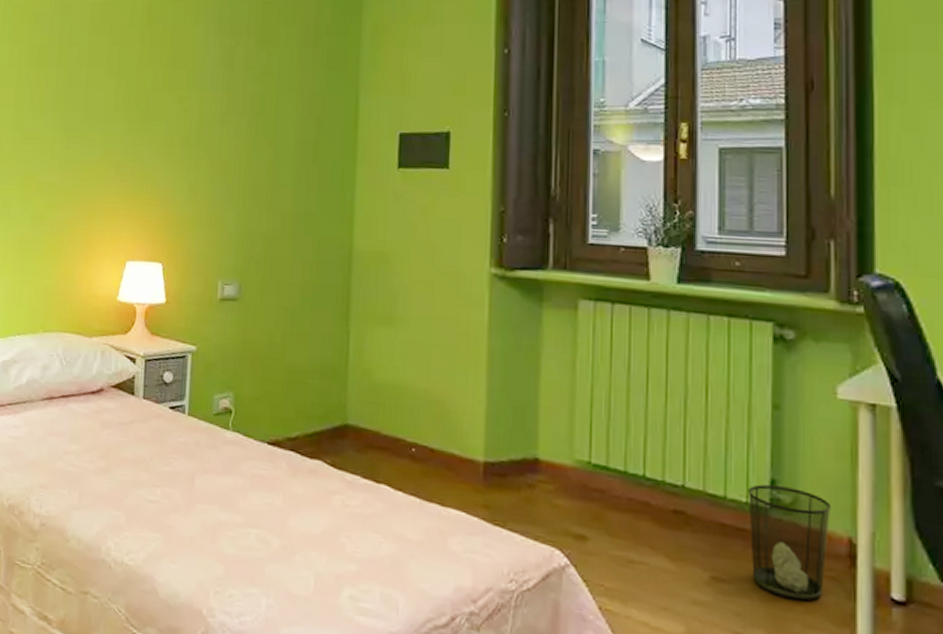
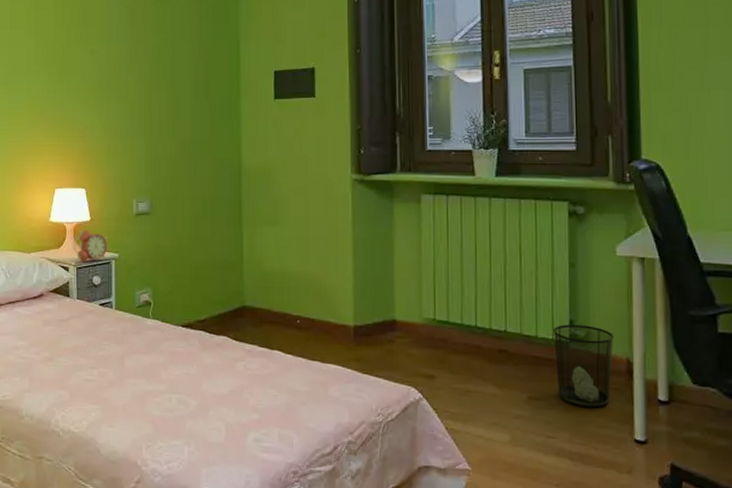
alarm clock: none [143,314,185,354] -> present [74,230,108,263]

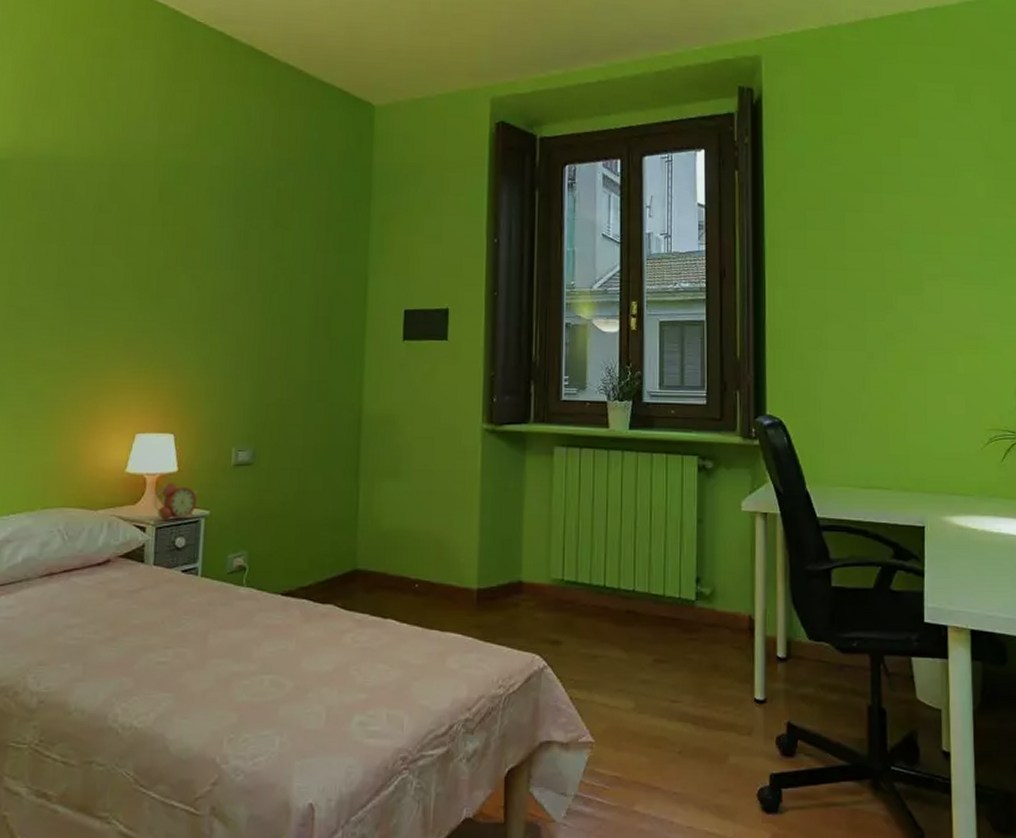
waste bin: present [553,324,615,408] -> none [681,581,738,669]

